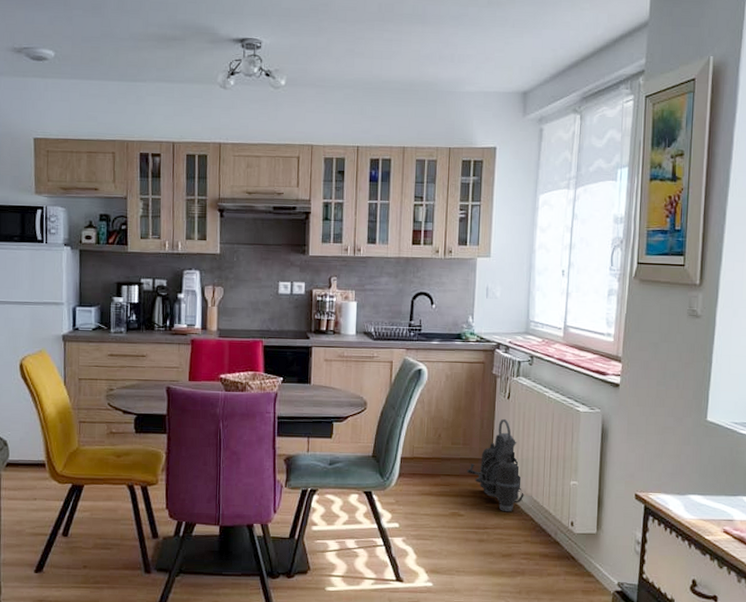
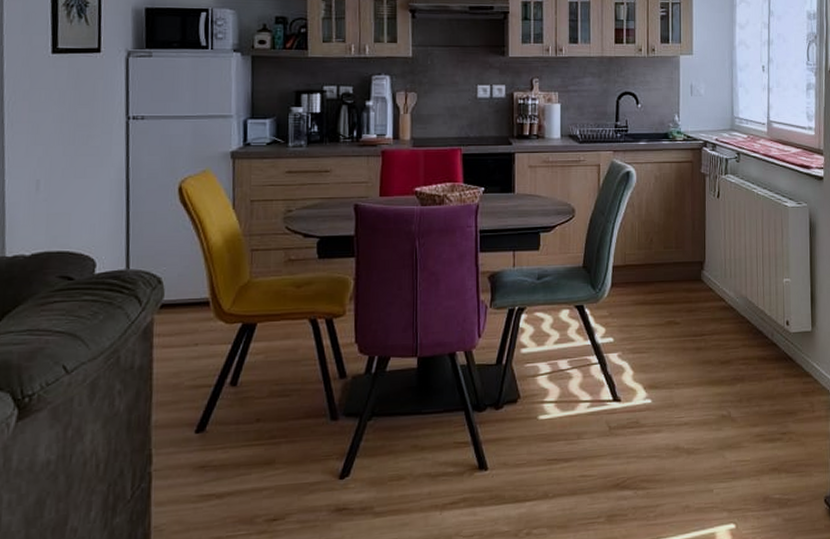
backpack: present [466,419,524,512] -> none [680,219,739,316]

